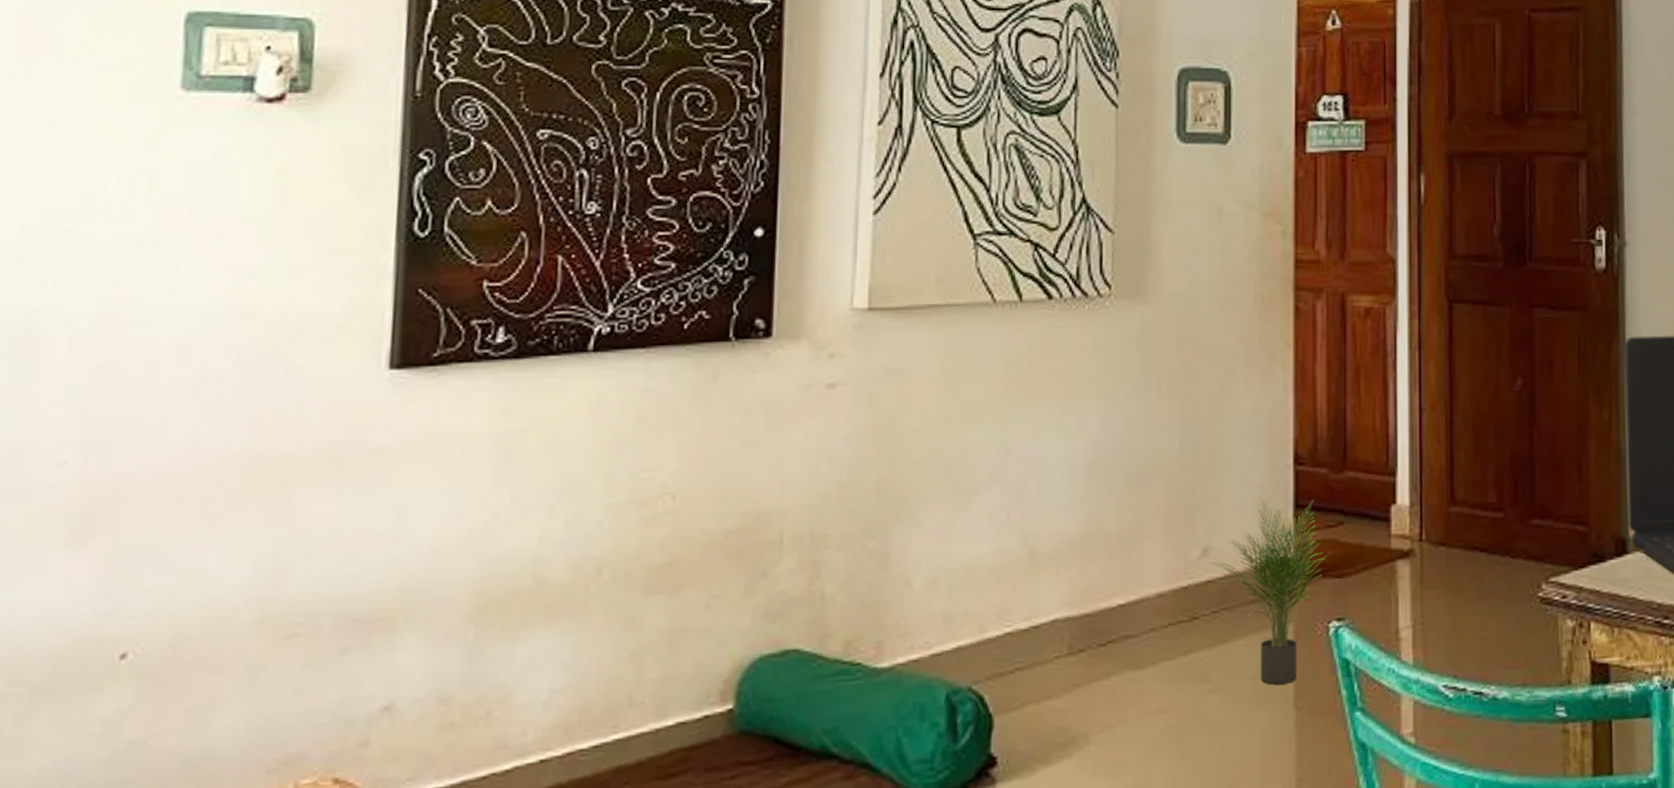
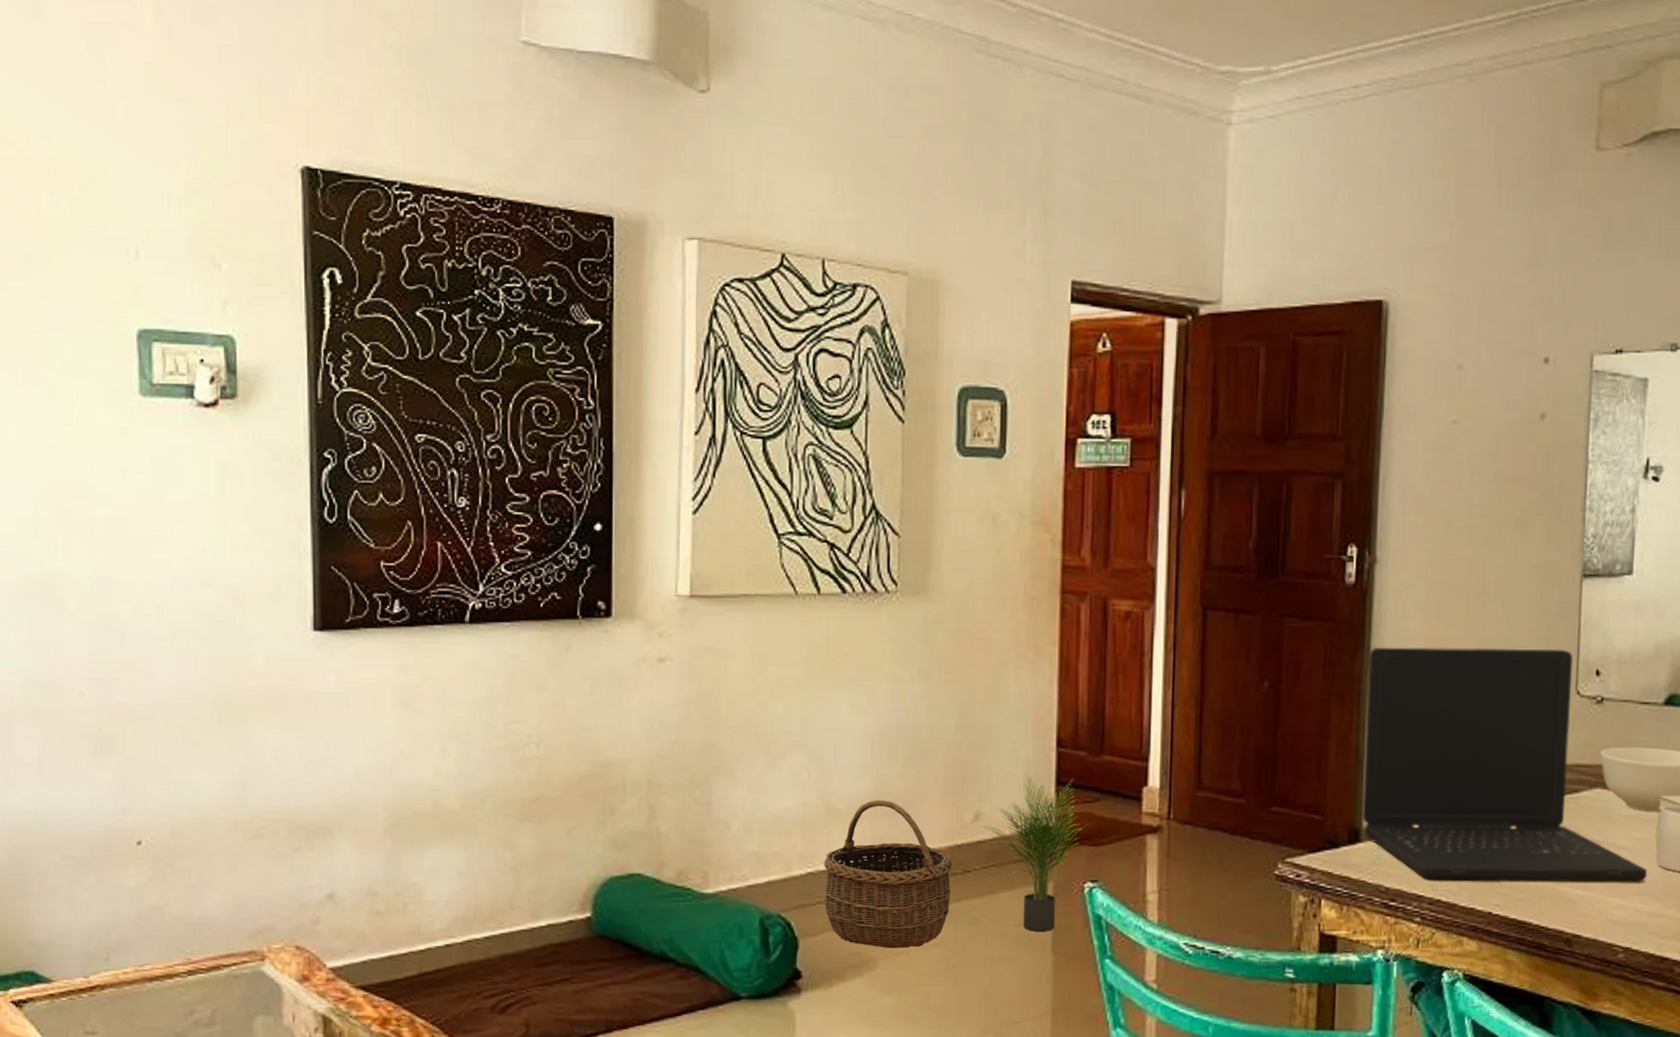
wicker basket: none [1025,538,1178,720] -> present [824,799,953,949]

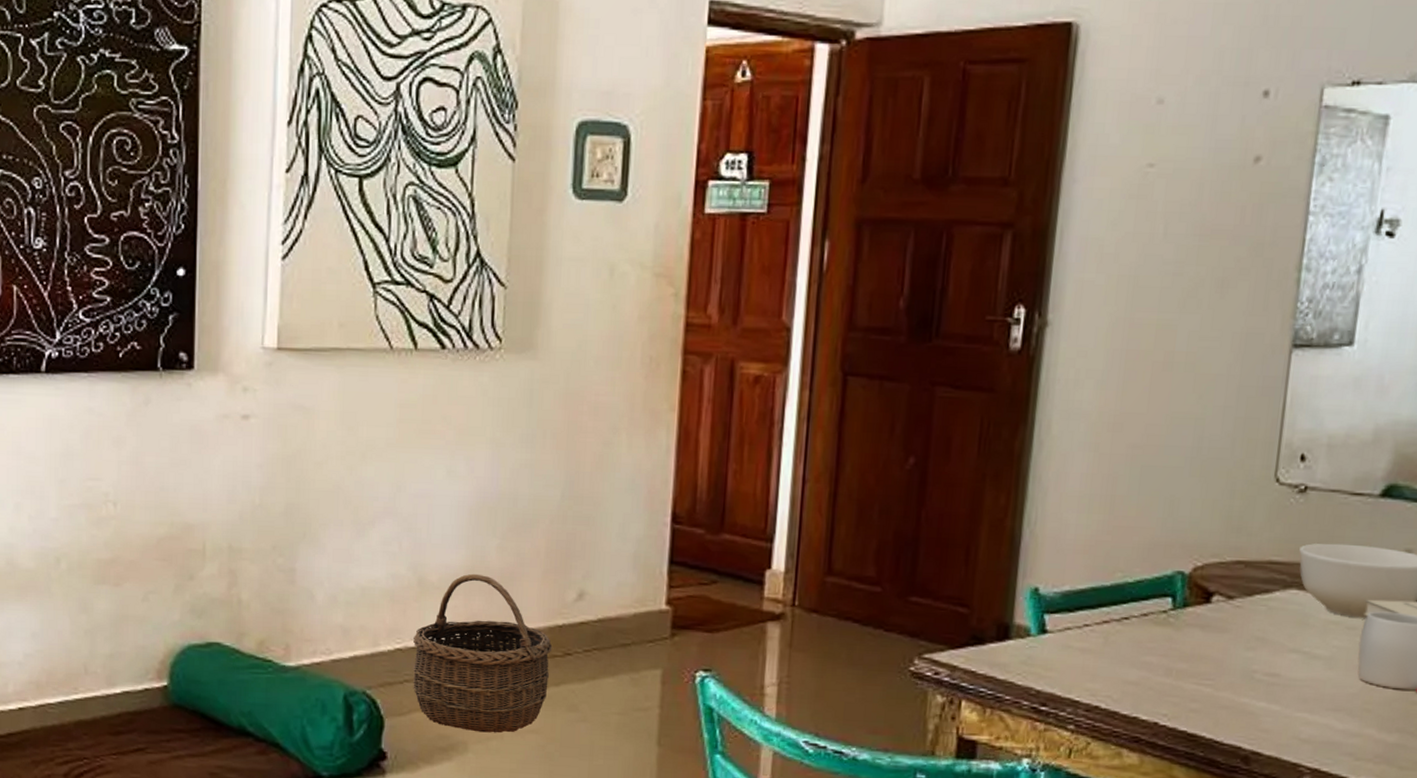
potted plant: present [981,776,1086,932] -> none [585,553,701,722]
laptop: present [1362,647,1647,882] -> none [1013,422,1345,696]

